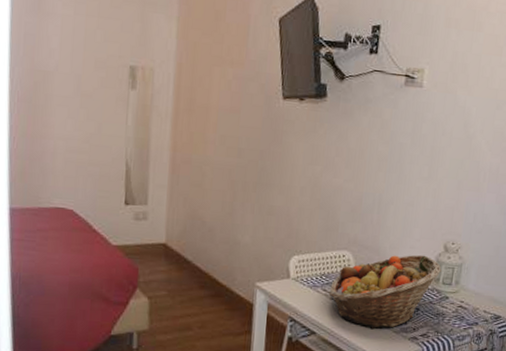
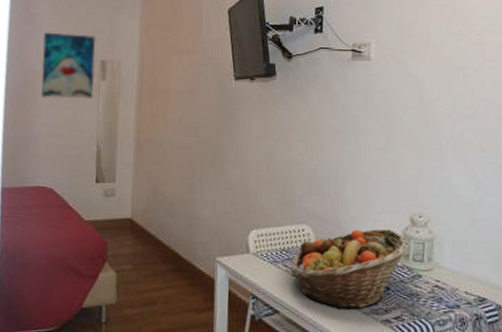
wall art: none [56,26,124,111] -> present [41,32,96,100]

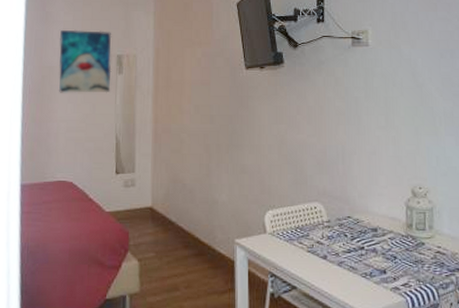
fruit basket: present [290,228,410,309] -> none [305,201,413,280]

